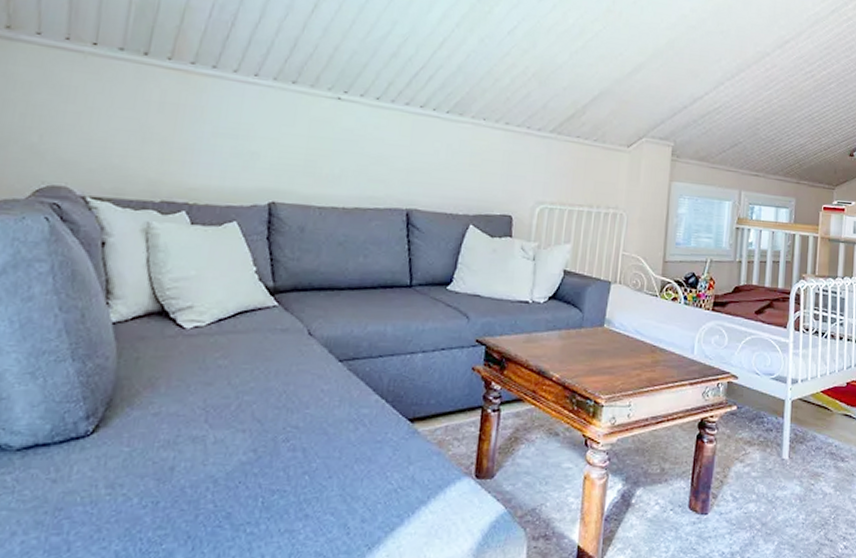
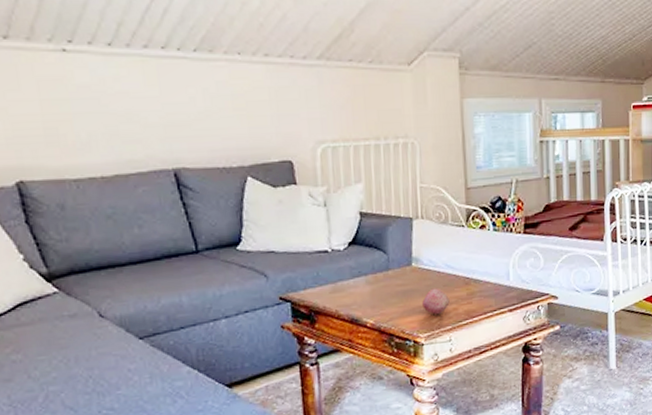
fruit: none [608,351,635,378] -> present [422,287,450,315]

